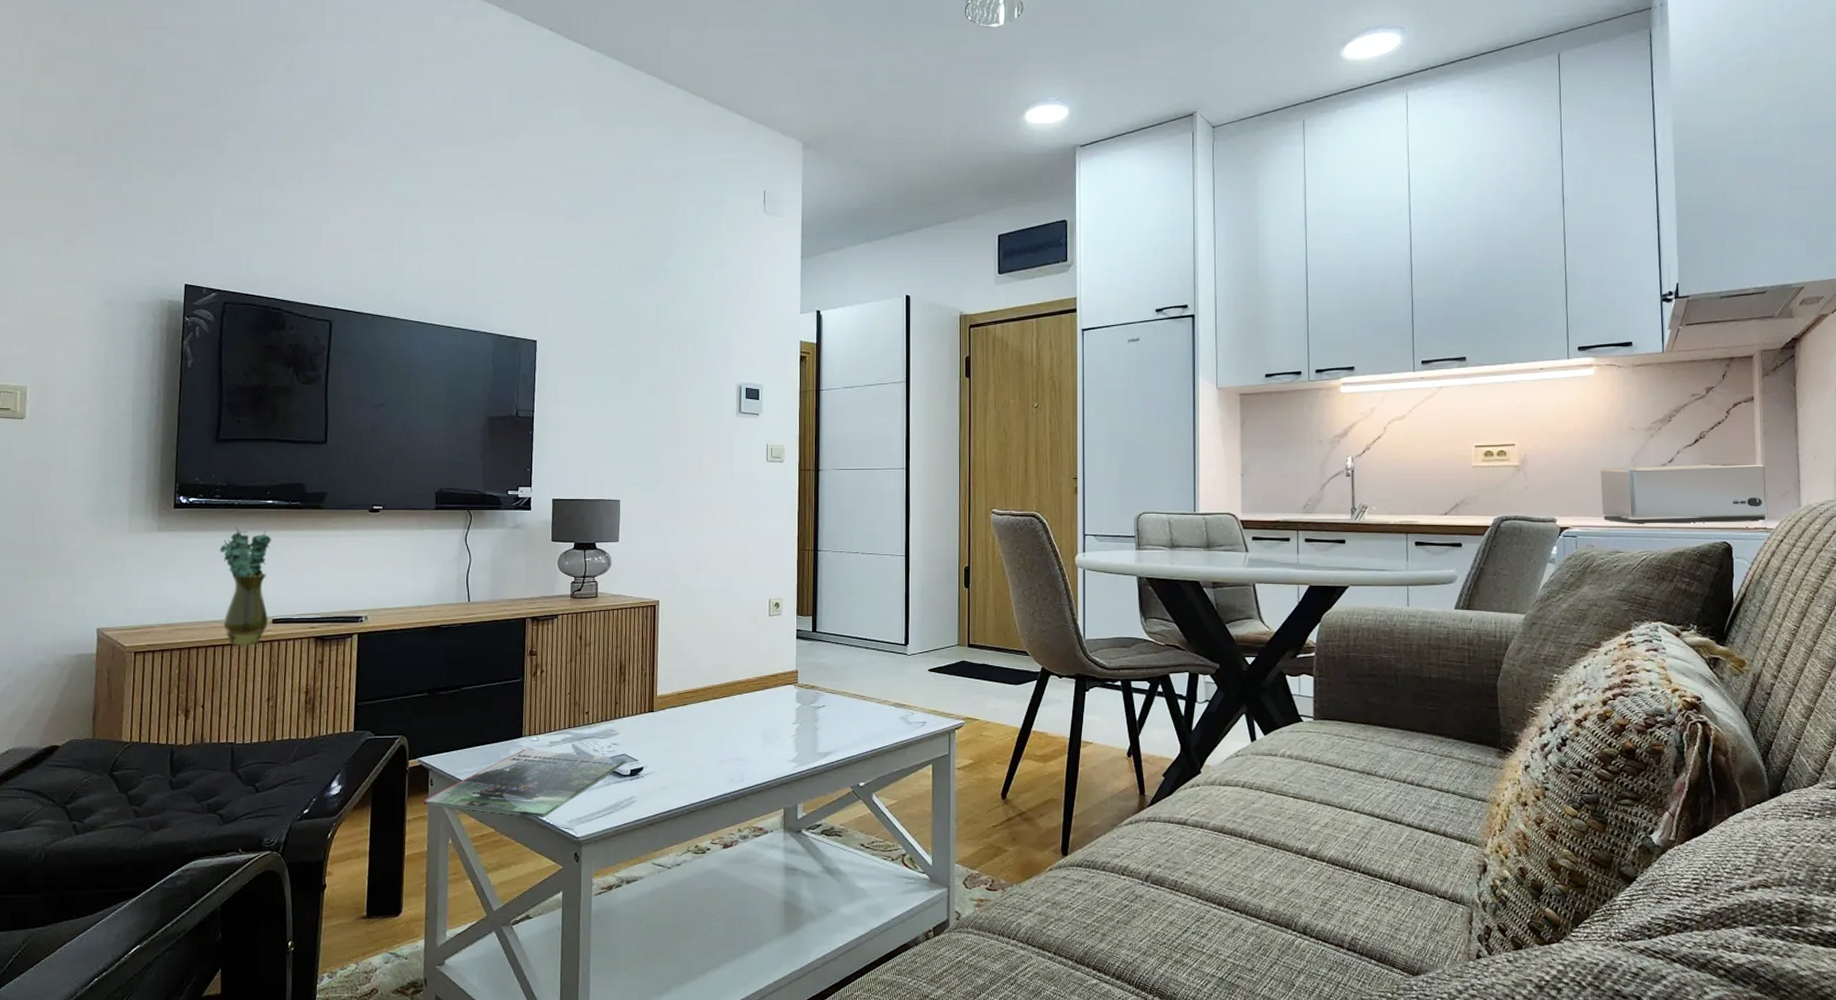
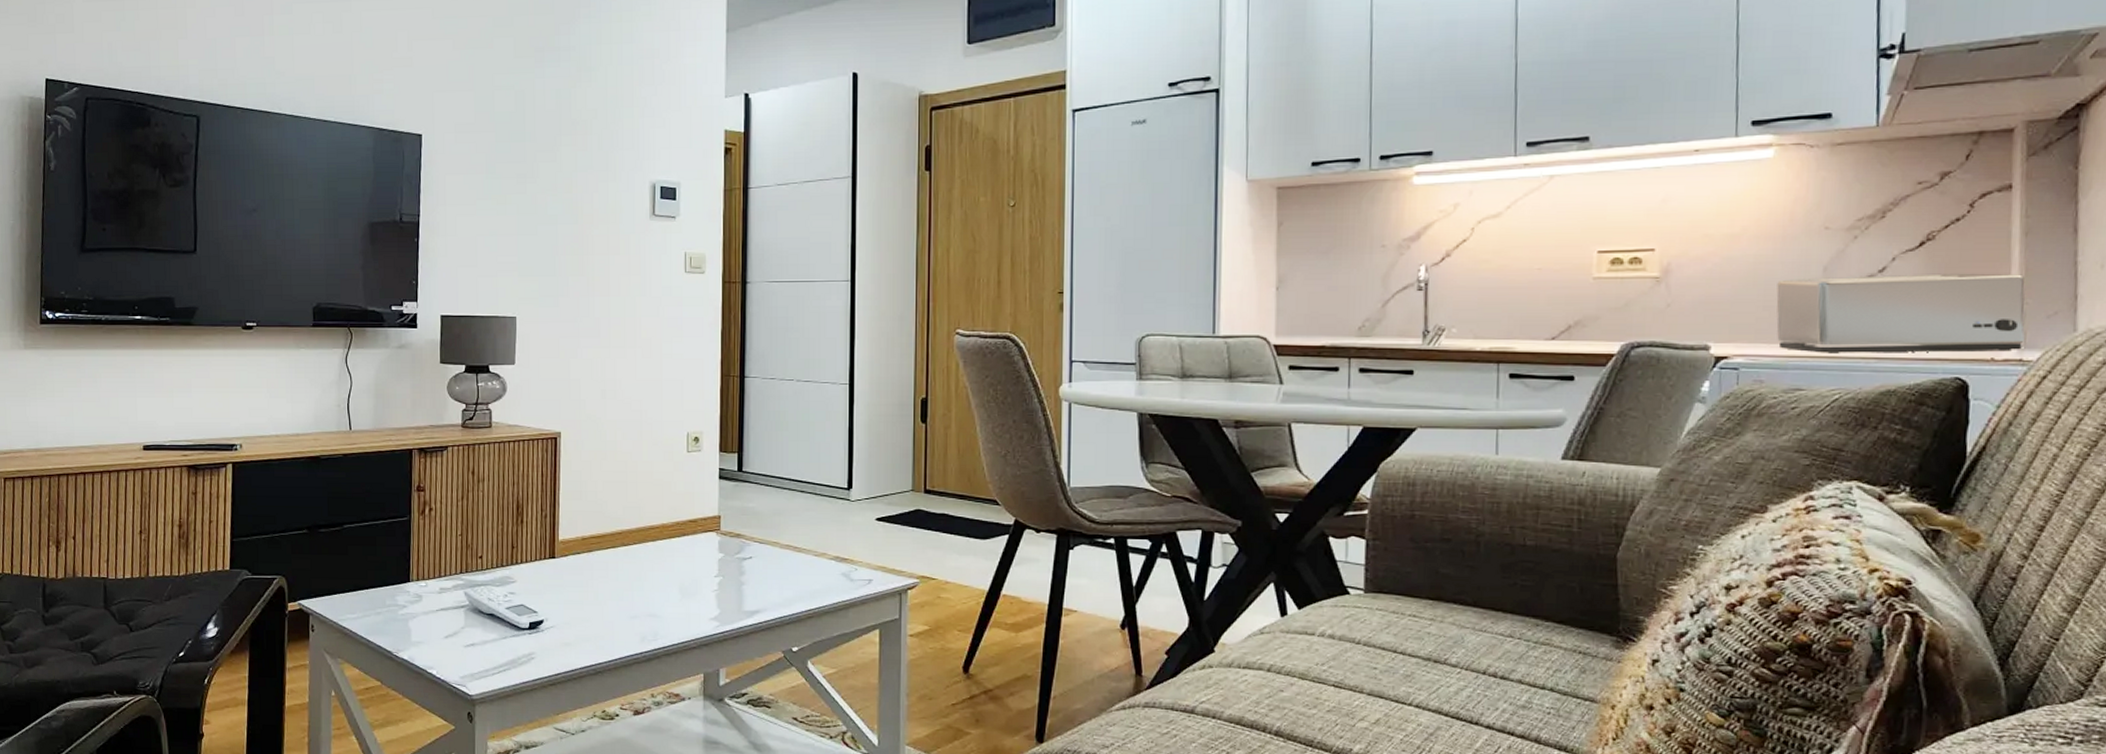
vase: present [220,527,272,645] -> none [87,344,141,473]
magazine: present [423,749,627,818] -> none [304,596,525,673]

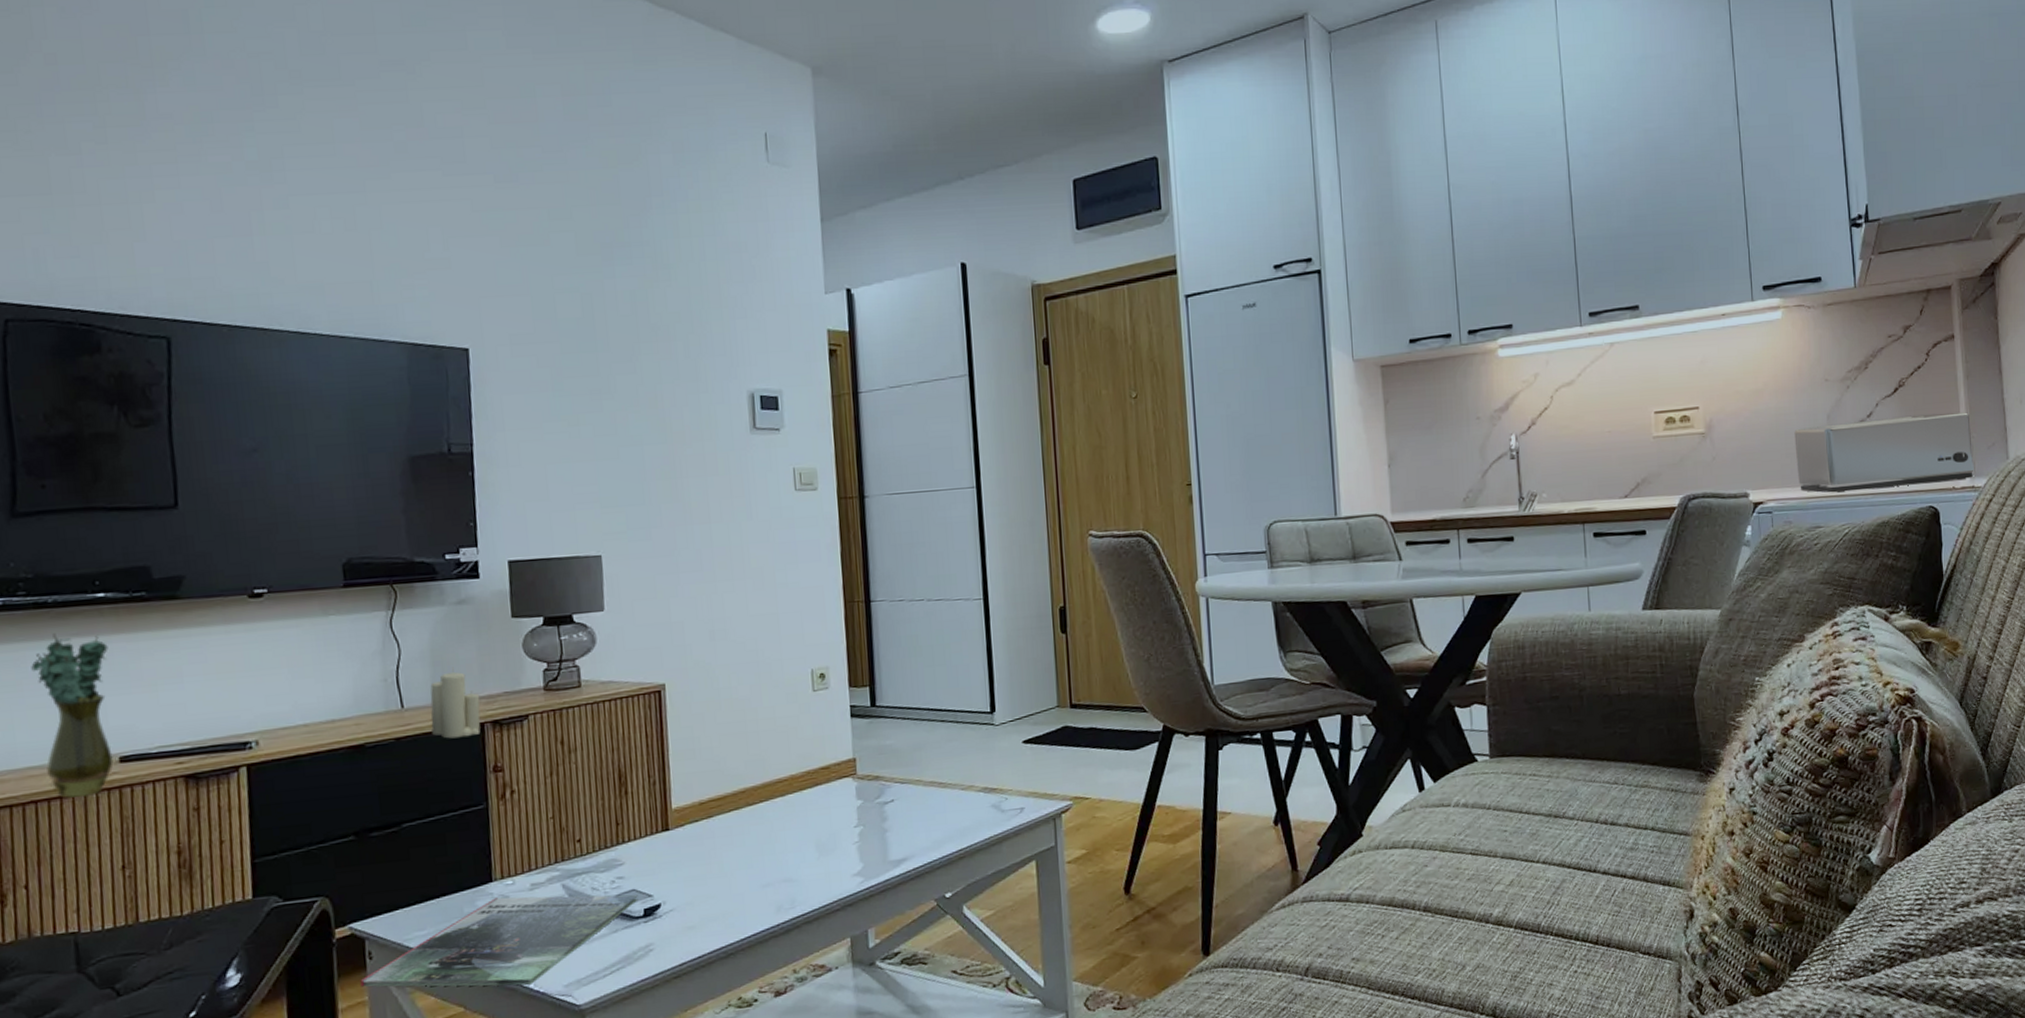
vase: none [87,344,141,473] -> present [31,633,114,798]
magazine: none [304,596,525,673] -> present [360,894,638,988]
candle: none [371,400,411,459] -> present [430,667,481,739]

